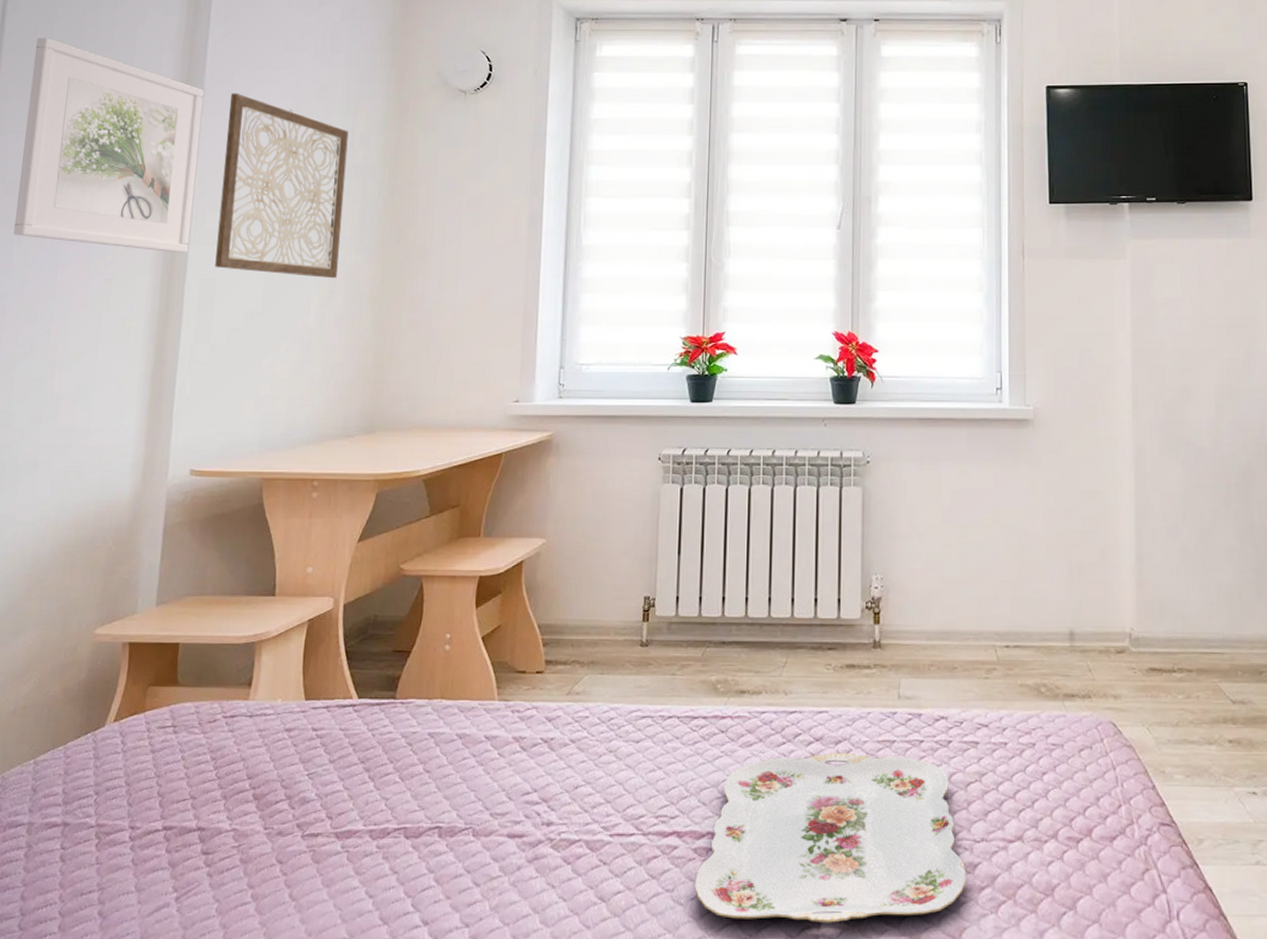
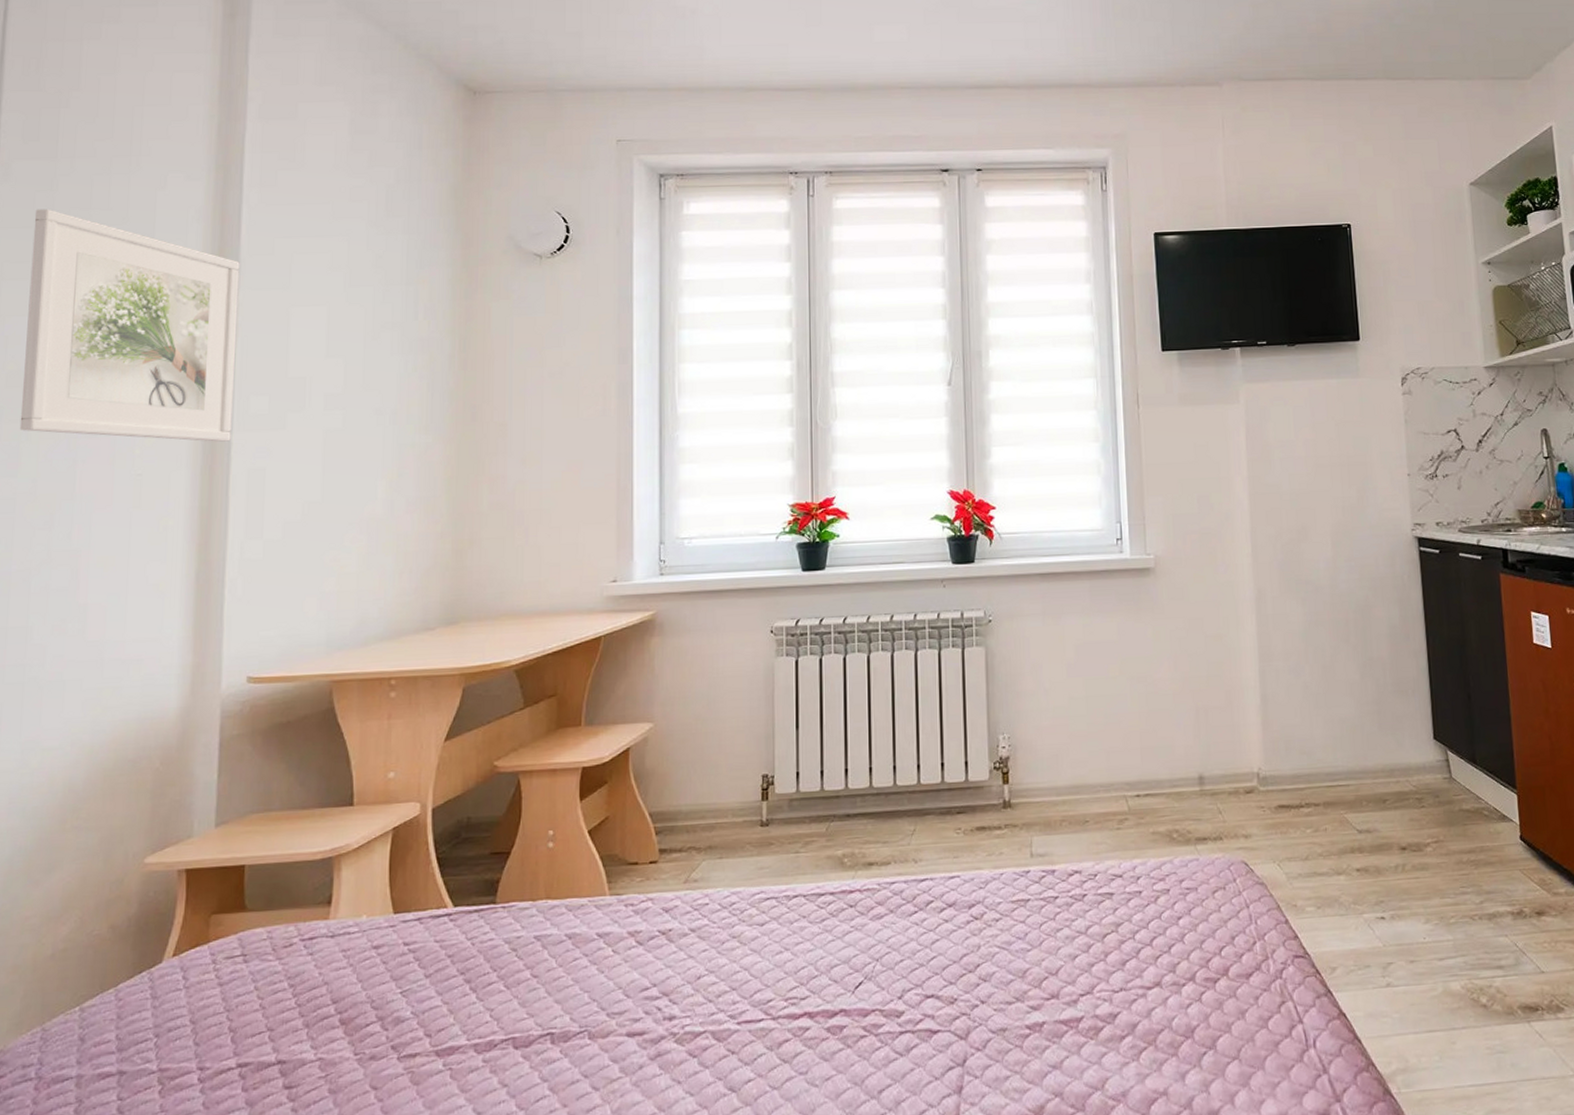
wall art: present [215,93,349,279] -> none [264,264,411,462]
serving tray: present [694,752,966,923] -> none [828,914,1107,1095]

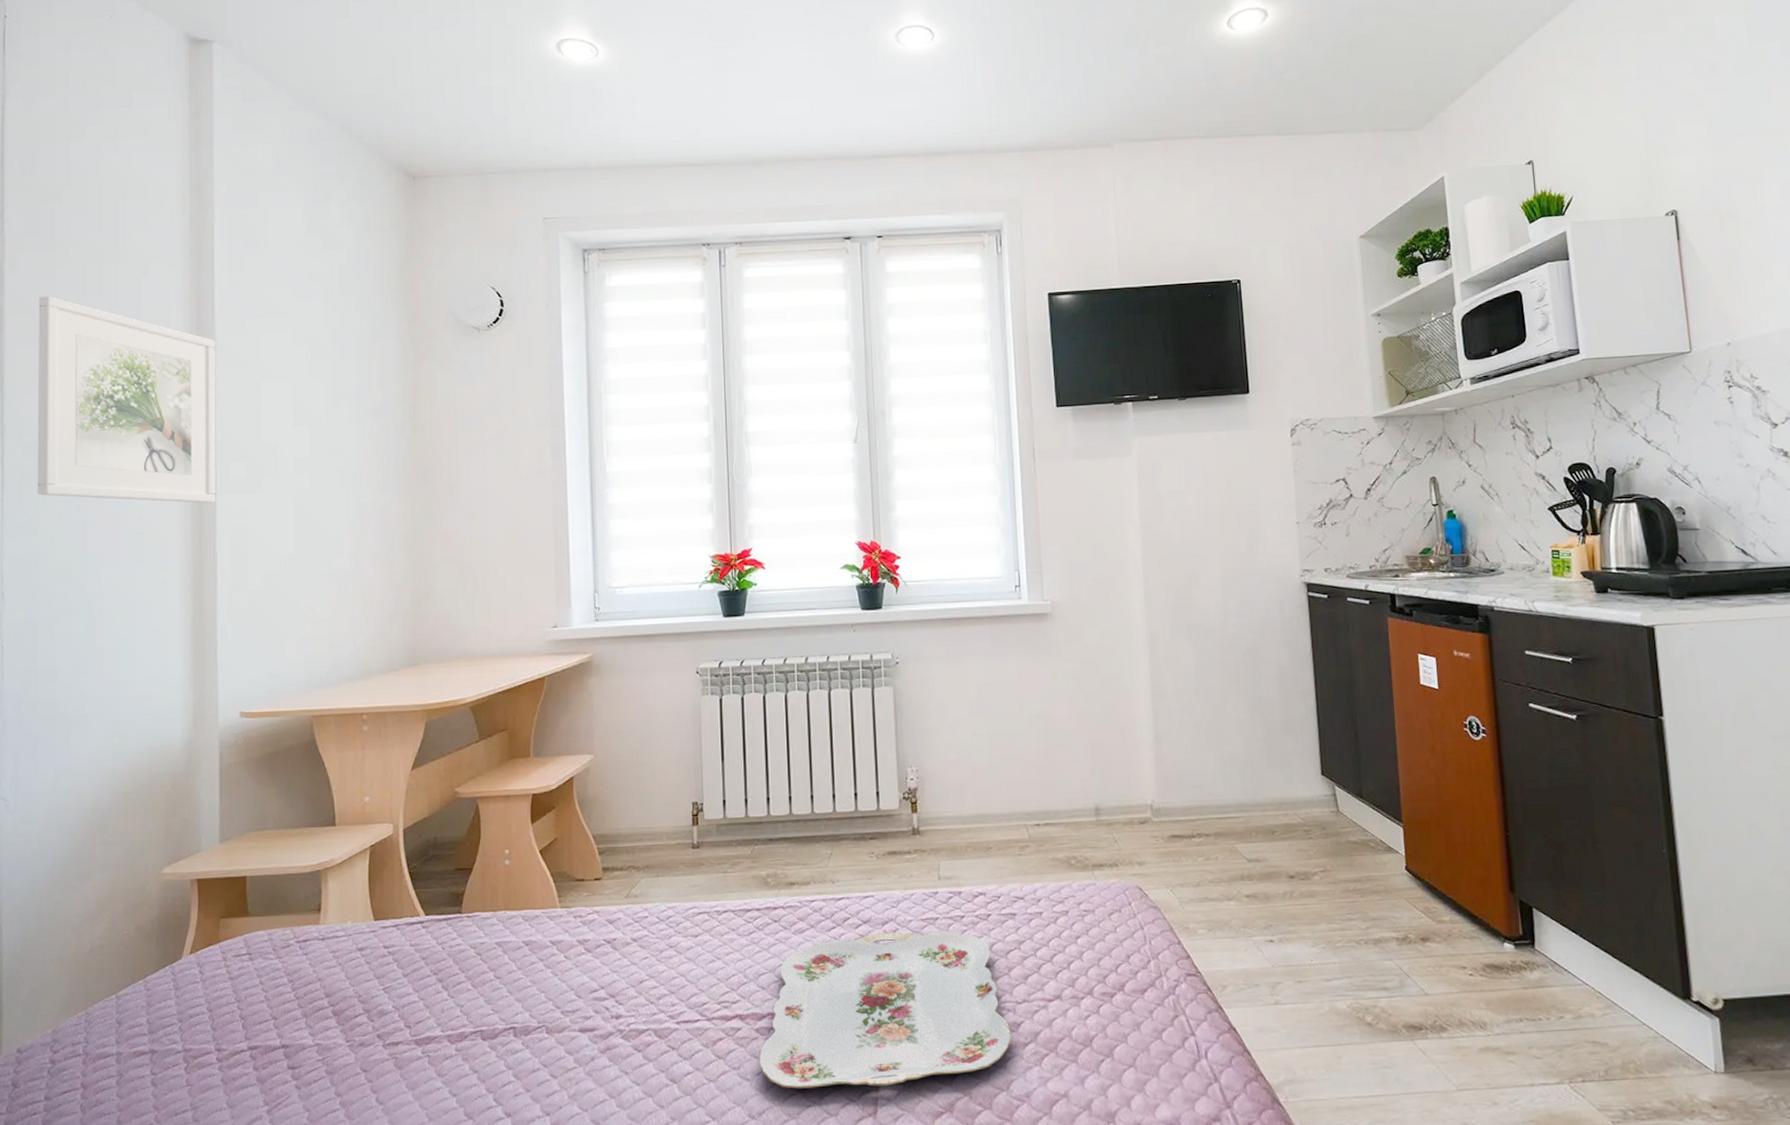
serving tray: none [828,914,1107,1095] -> present [758,931,1011,1089]

